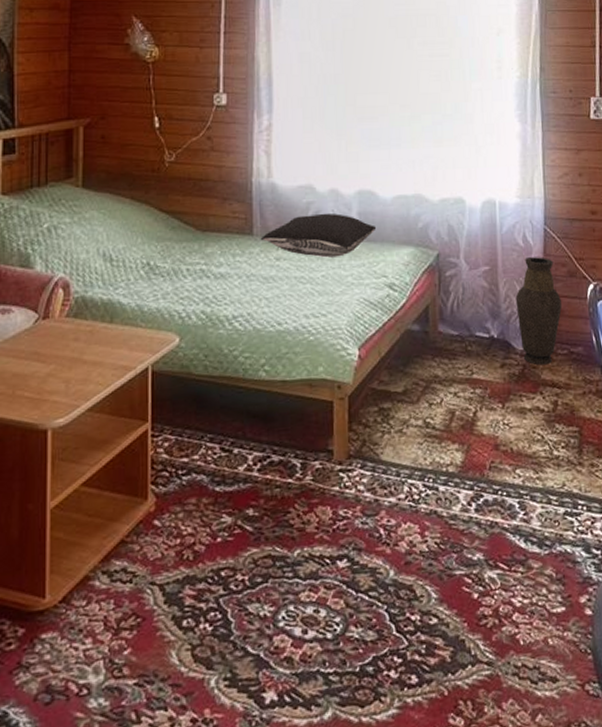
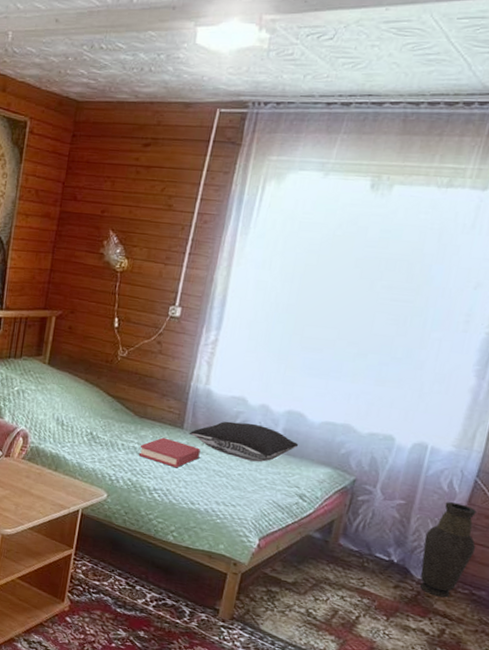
hardback book: none [208,250,277,285] -> present [138,437,201,468]

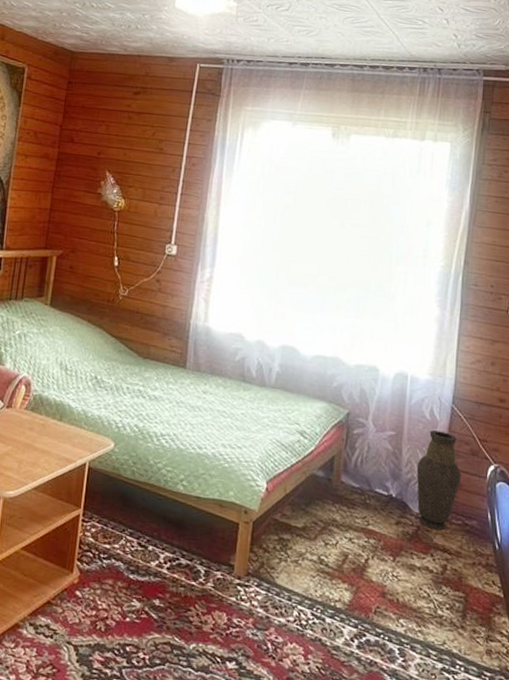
hardback book: present [138,437,201,468] -> none [144,378,204,411]
pillow: present [189,421,299,462] -> none [192,358,295,400]

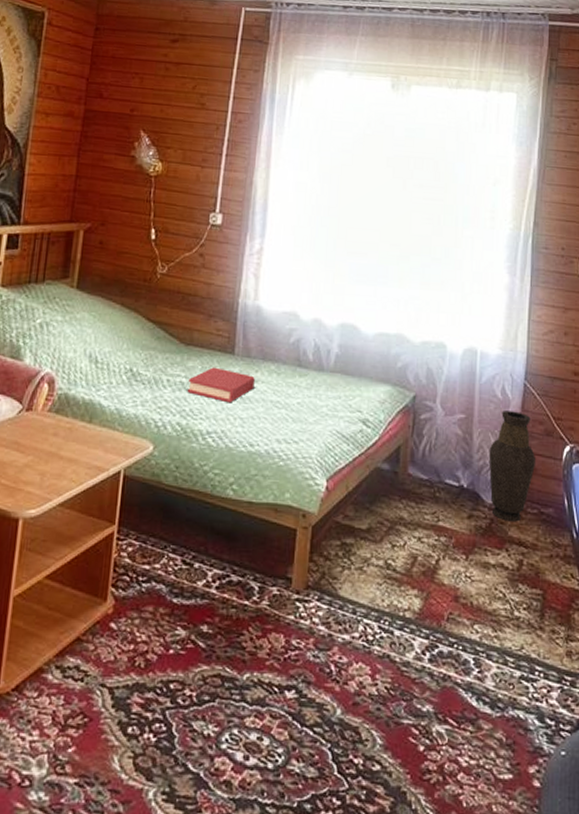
hardback book: none [144,378,204,411] -> present [187,367,255,403]

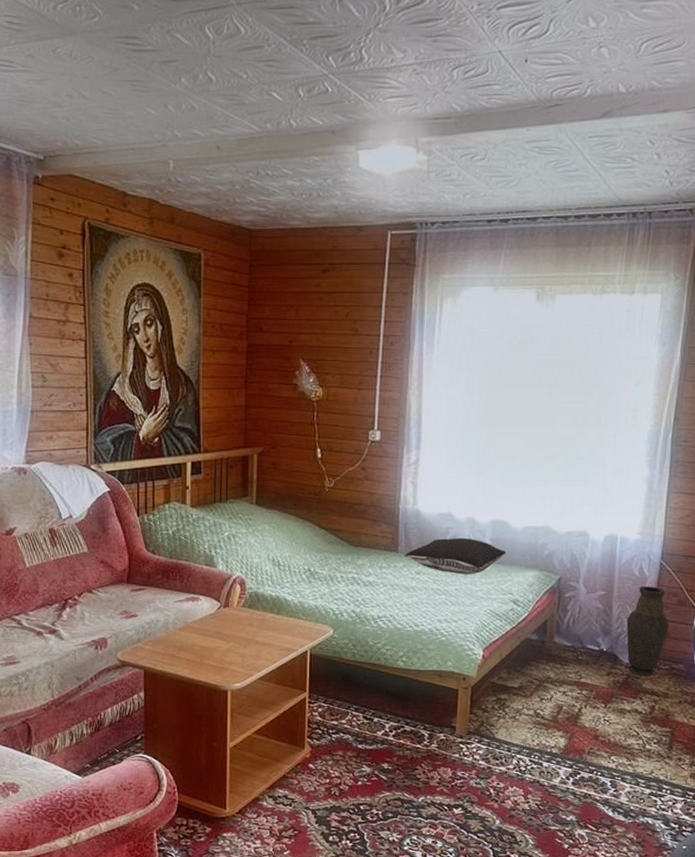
hardback book: present [187,367,255,403] -> none [358,564,417,593]
pillow: none [241,341,356,387] -> present [404,537,507,575]

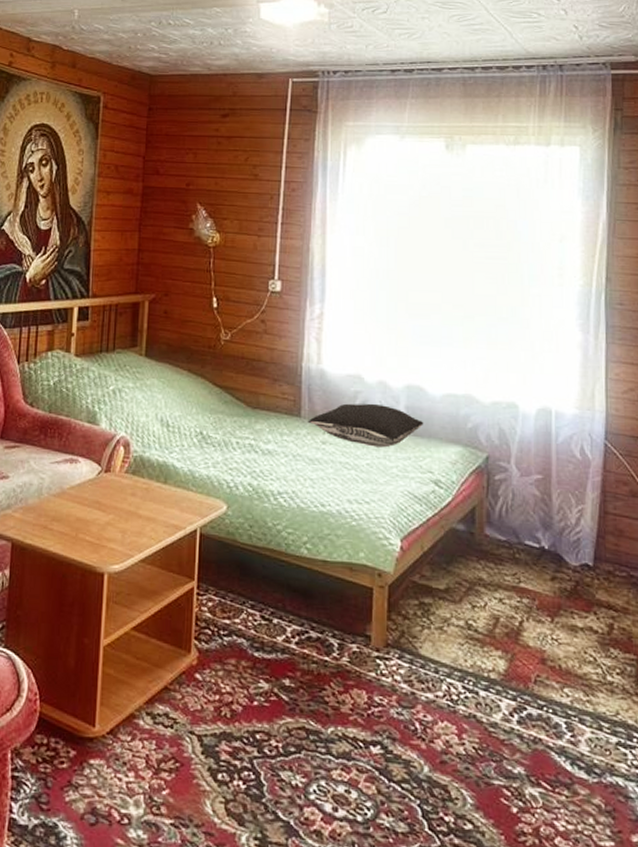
vase: present [626,586,670,676] -> none [570,471,623,585]

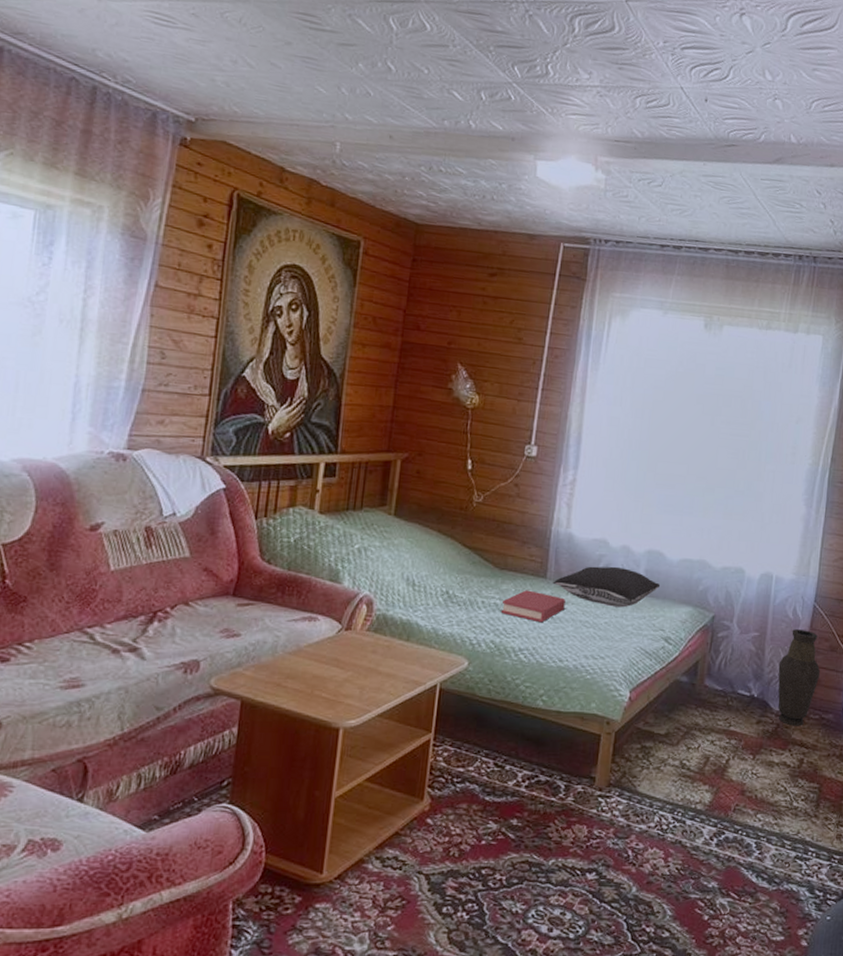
hardback book: none [256,429,323,465] -> present [500,590,566,623]
vase: none [570,471,623,585] -> present [778,629,821,726]

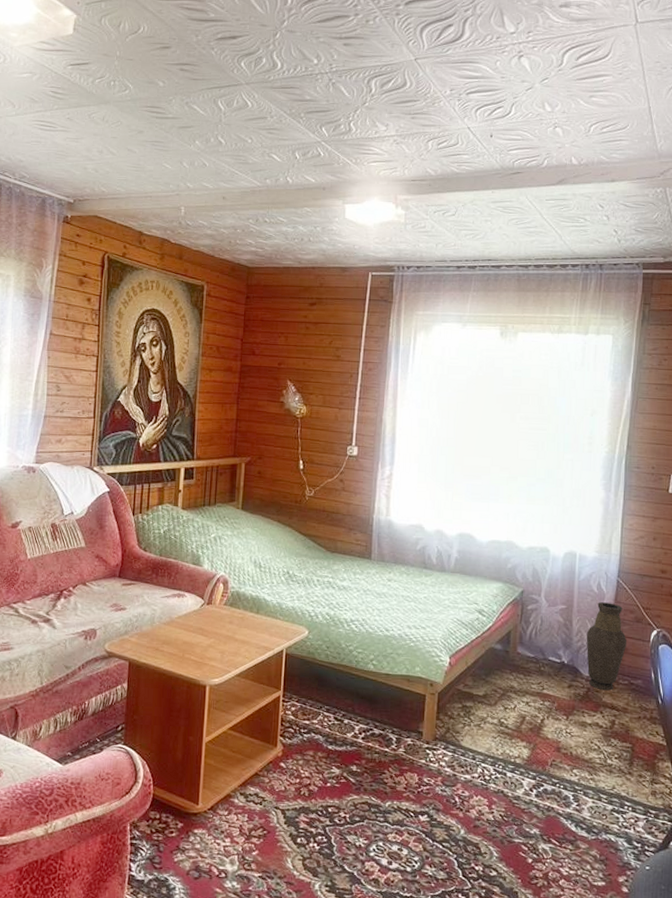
hardback book: present [500,590,566,623] -> none [333,569,389,598]
pillow: present [552,566,661,608] -> none [377,548,472,584]

